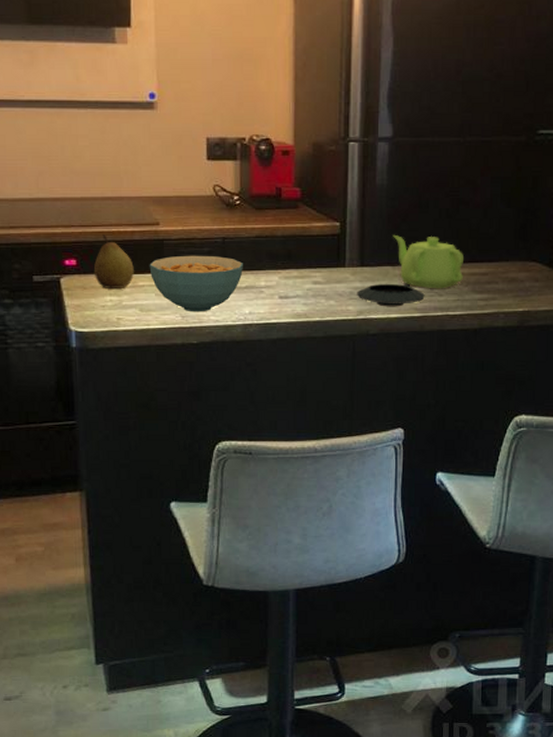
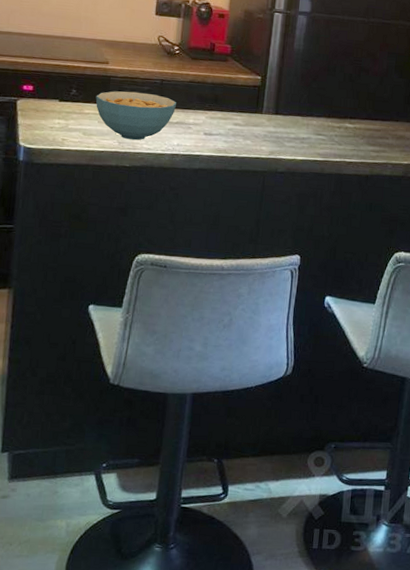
fruit: present [94,234,134,288] -> none [47,67,83,114]
saucer: present [357,284,425,307] -> none [270,130,327,151]
teapot: present [393,235,463,289] -> none [304,91,361,140]

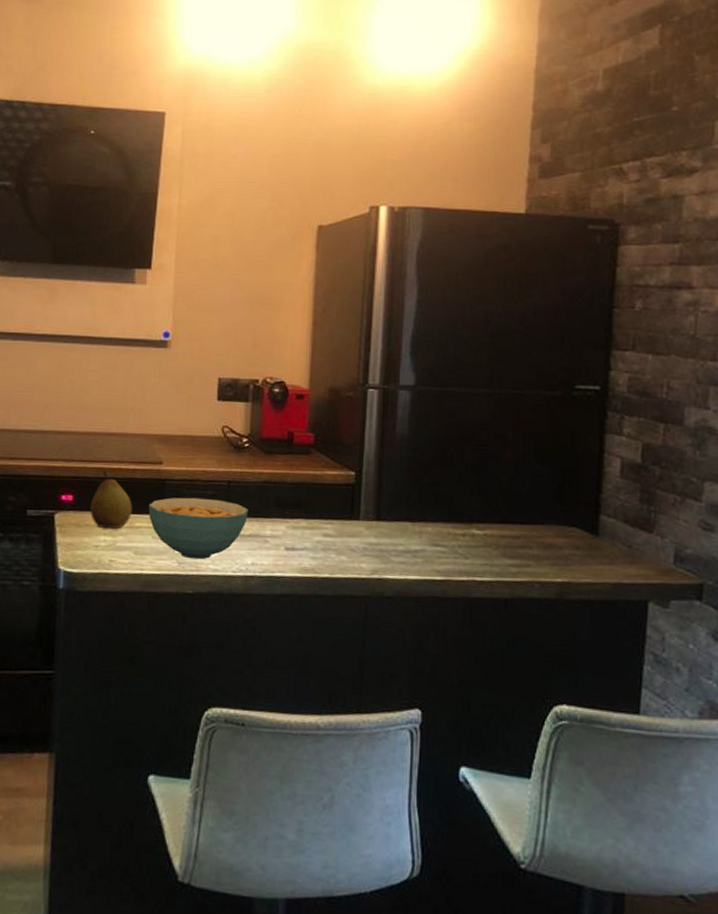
fruit: none [47,67,83,114] -> present [90,471,132,529]

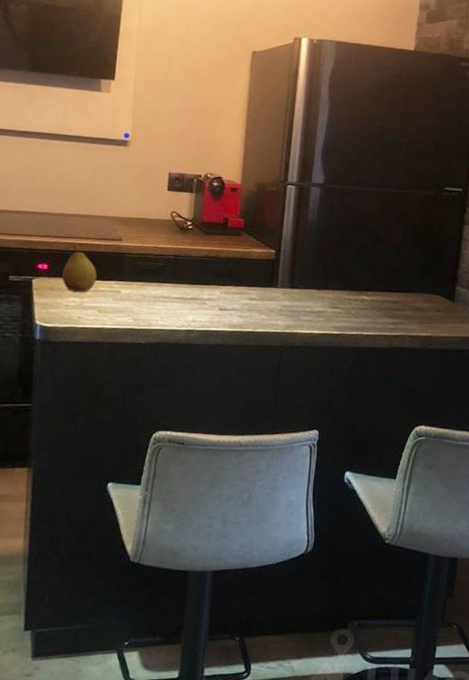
cereal bowl: present [148,497,248,560] -> none [110,268,190,317]

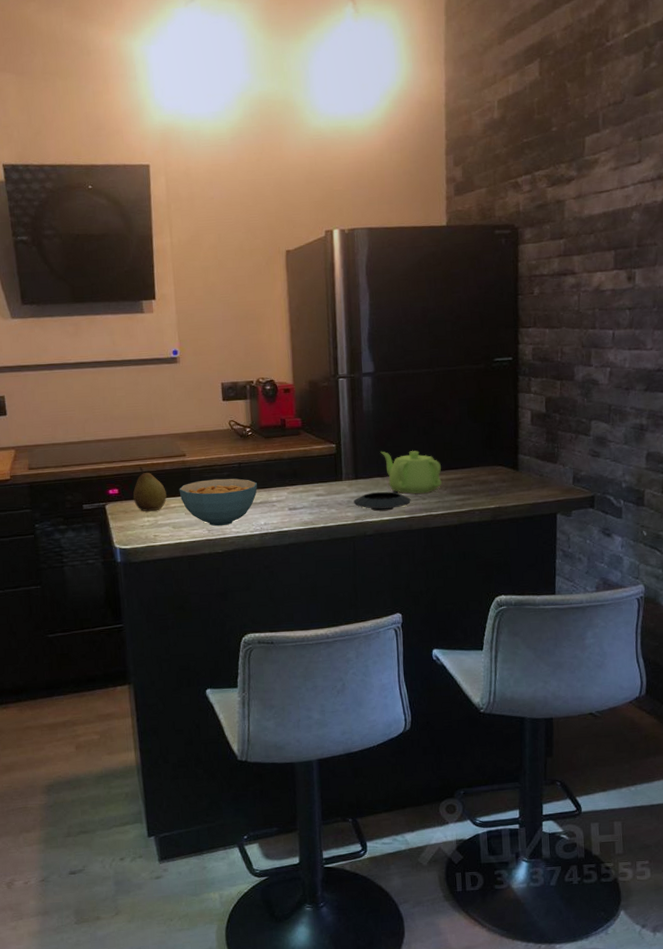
cereal bowl: none [110,268,190,317] -> present [179,478,257,527]
saucer: none [285,304,344,325] -> present [354,492,411,512]
teapot: none [319,264,378,312] -> present [380,451,442,494]

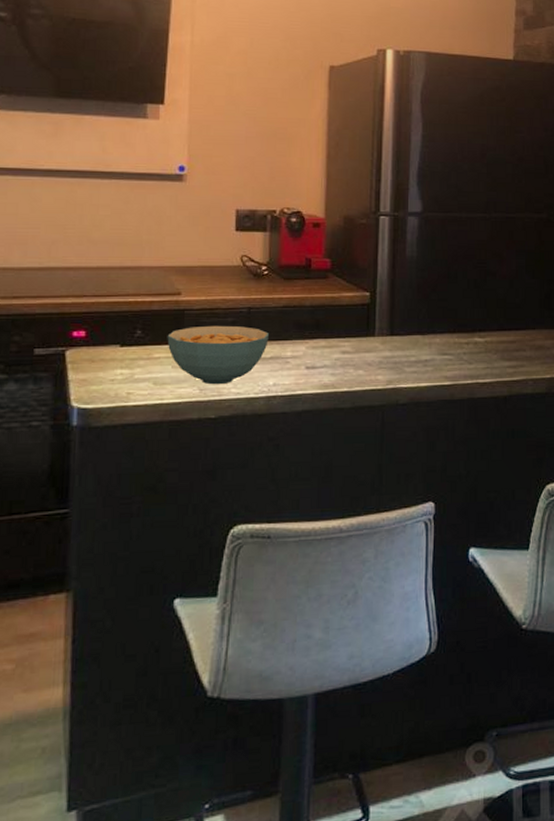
fruit: present [133,467,167,511] -> none [105,305,150,361]
saucer: present [354,492,411,512] -> none [386,353,455,376]
teapot: present [380,451,442,494] -> none [422,305,492,357]

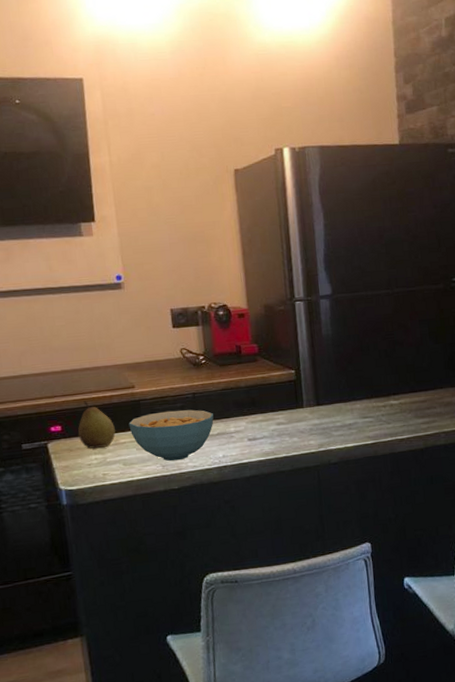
fruit: none [105,305,150,361] -> present [78,401,116,449]

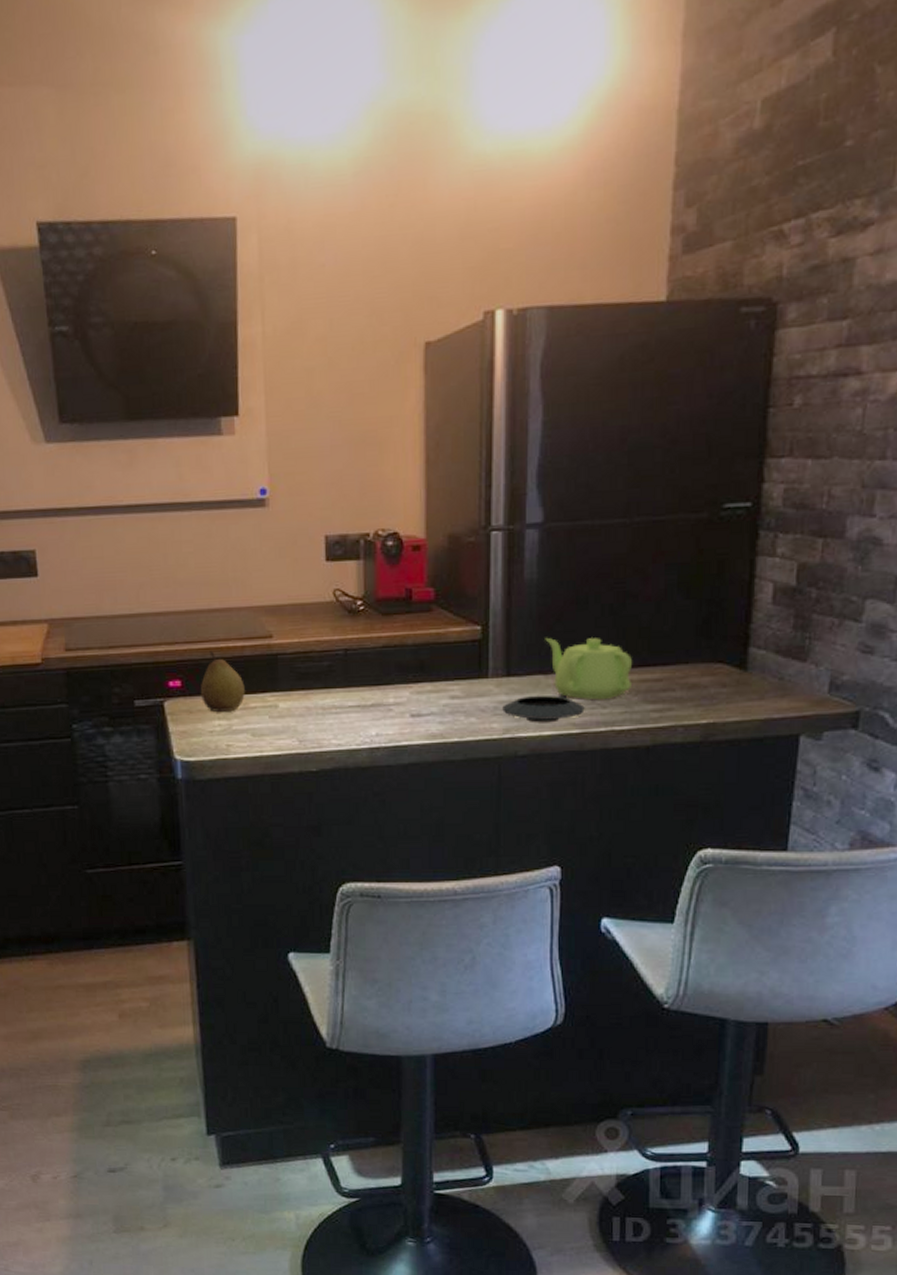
cereal bowl: present [128,409,214,462] -> none [262,670,368,736]
saucer: none [316,417,375,439] -> present [502,696,585,723]
teapot: none [342,374,406,419] -> present [545,638,632,700]

